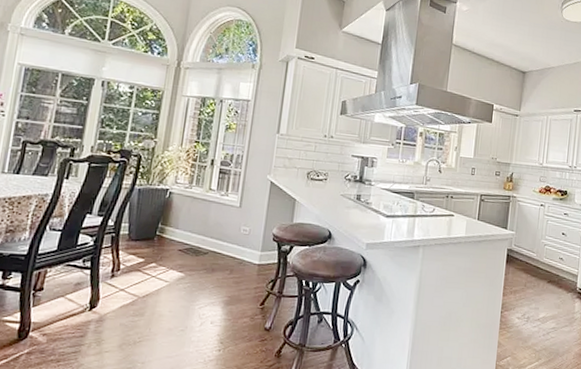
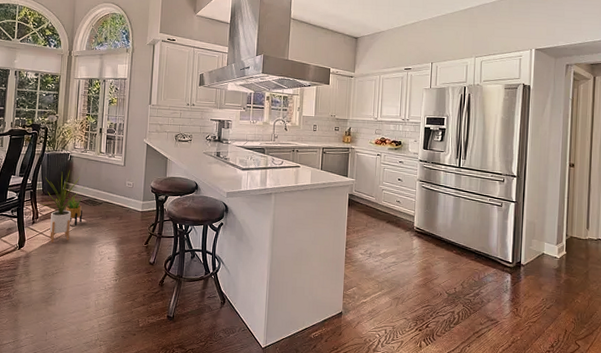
house plant: none [125,210,186,302] -> present [41,170,85,243]
potted plant: none [158,243,182,281] -> present [66,196,82,226]

